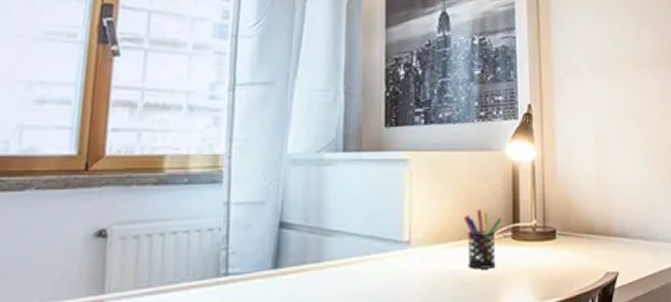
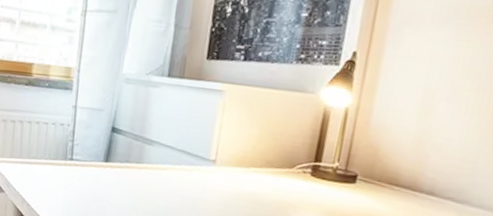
pen holder: present [463,209,502,269] -> none [264,144,304,197]

